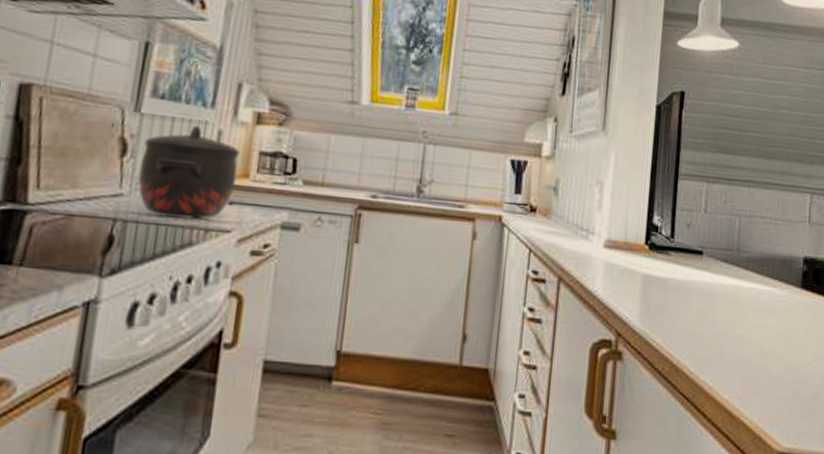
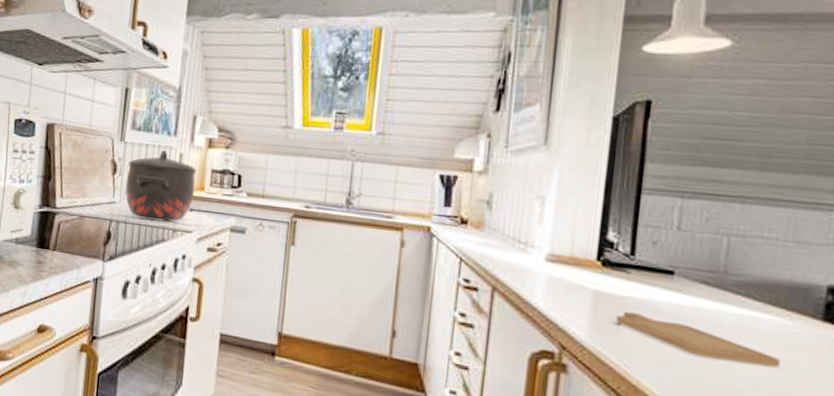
chopping board: none [660,293,776,333] -> present [616,312,780,368]

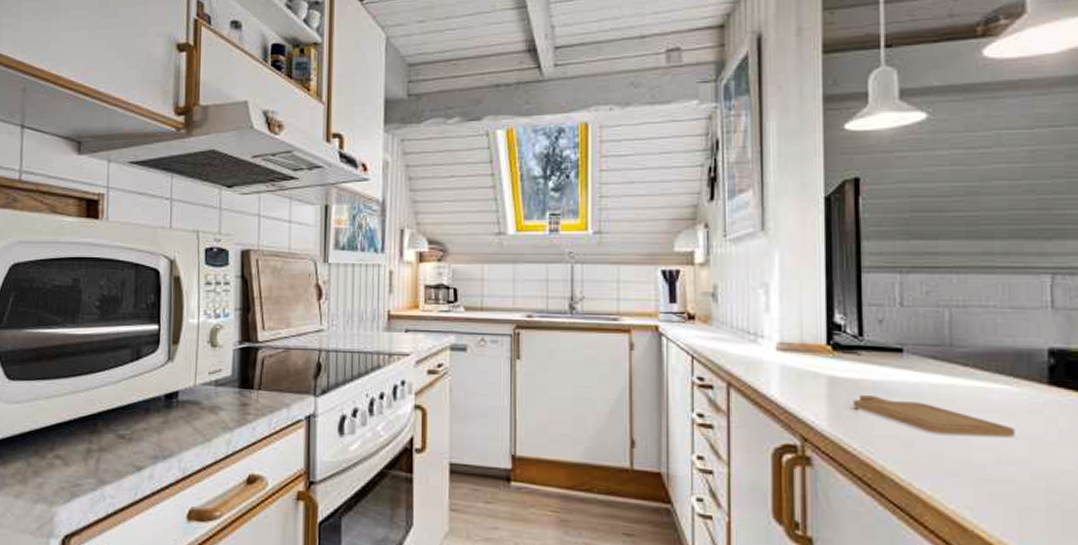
cooking pot: present [125,150,197,222] -> none [333,269,409,345]

